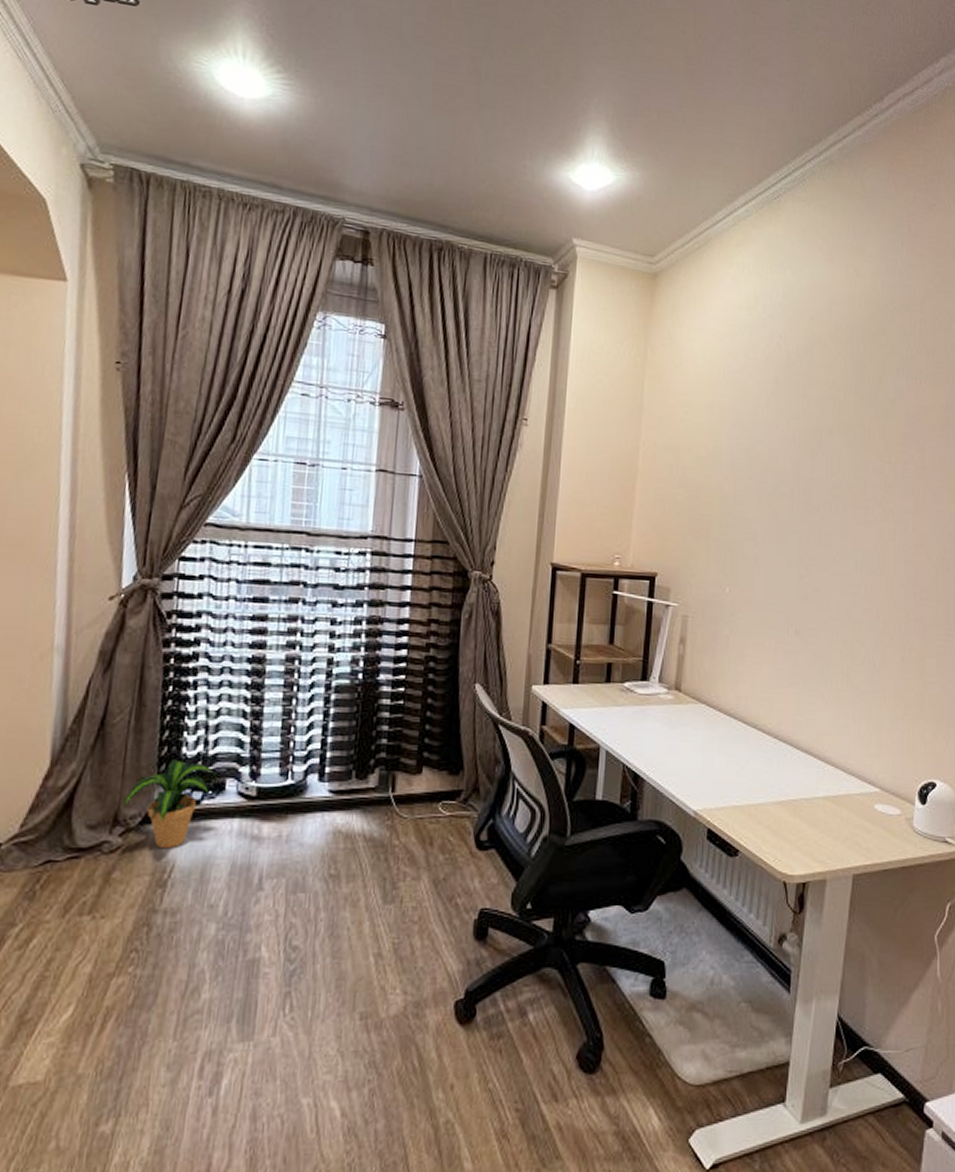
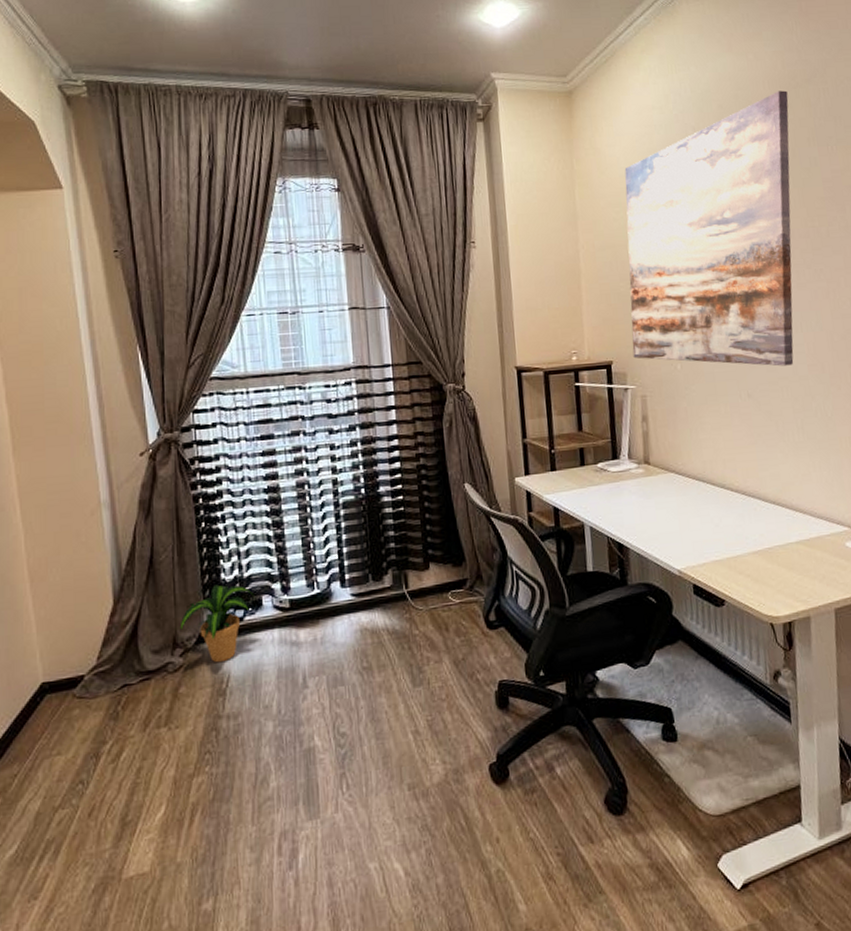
wall art: none [680,312,883,607] -> present [624,90,794,366]

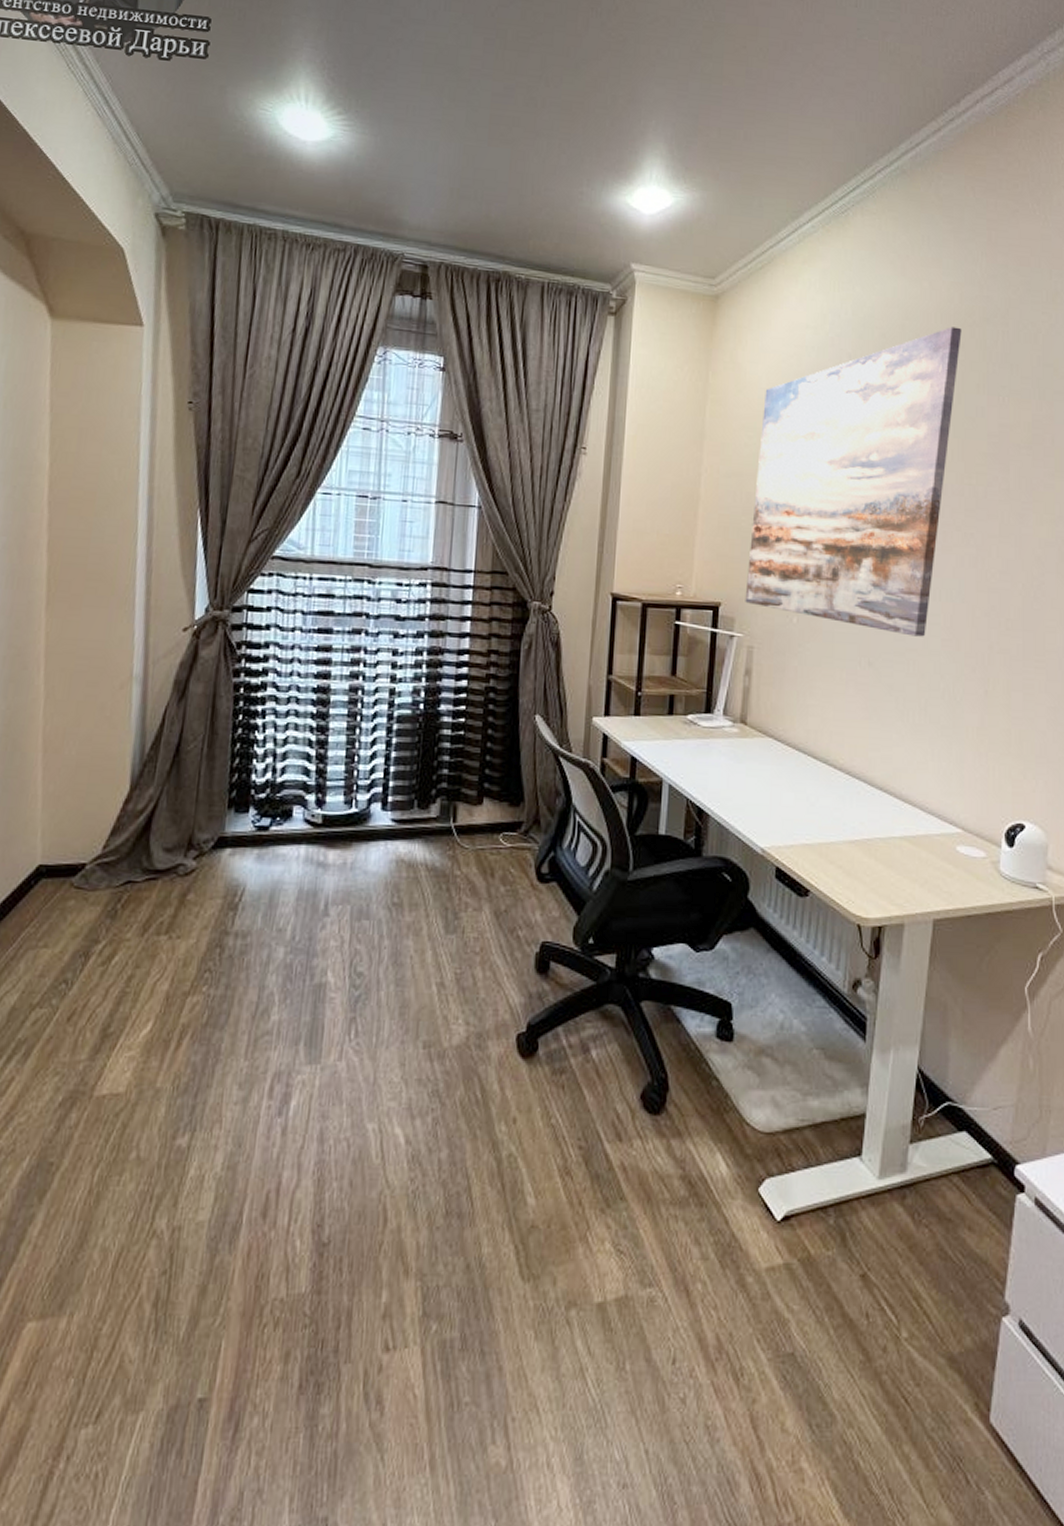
potted plant: present [180,584,255,663] -> none [198,786,286,873]

